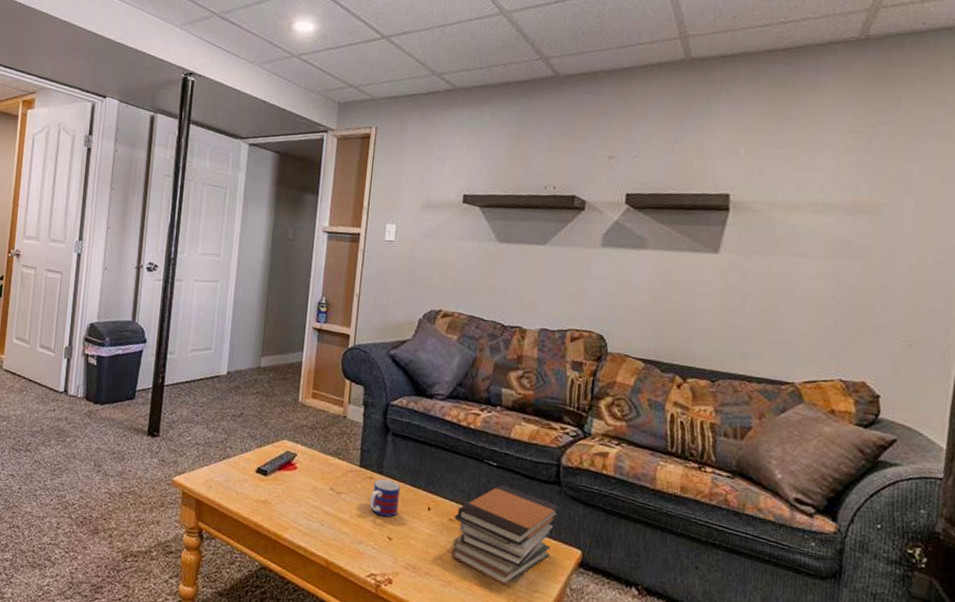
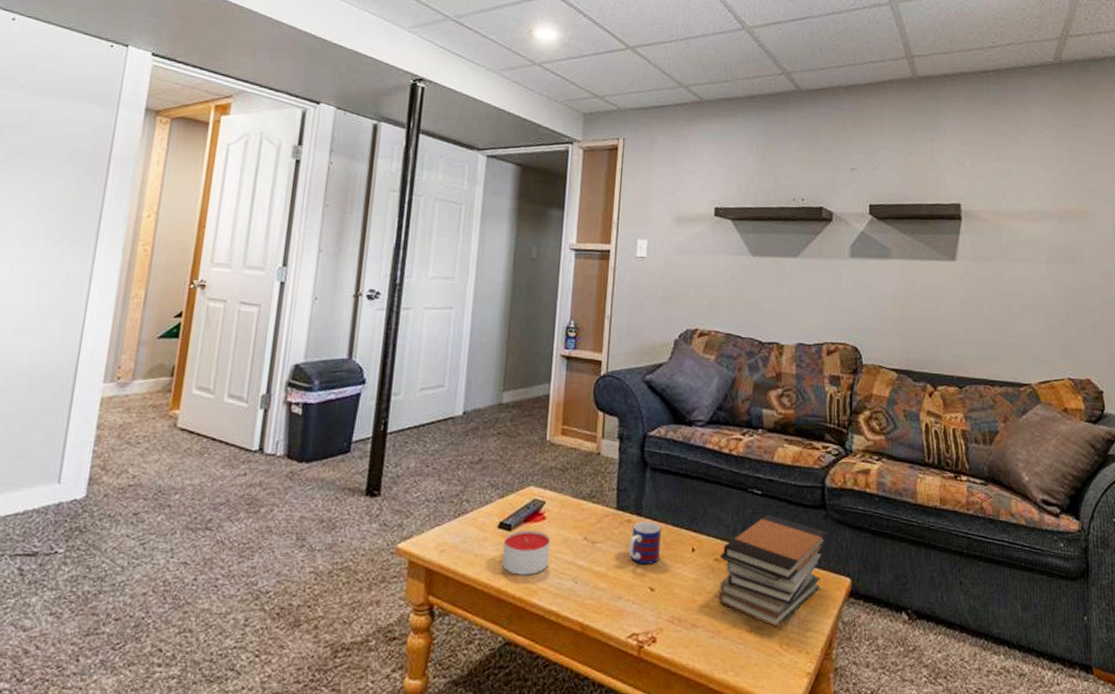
candle: none [259,476,301,515] -> present [501,530,551,575]

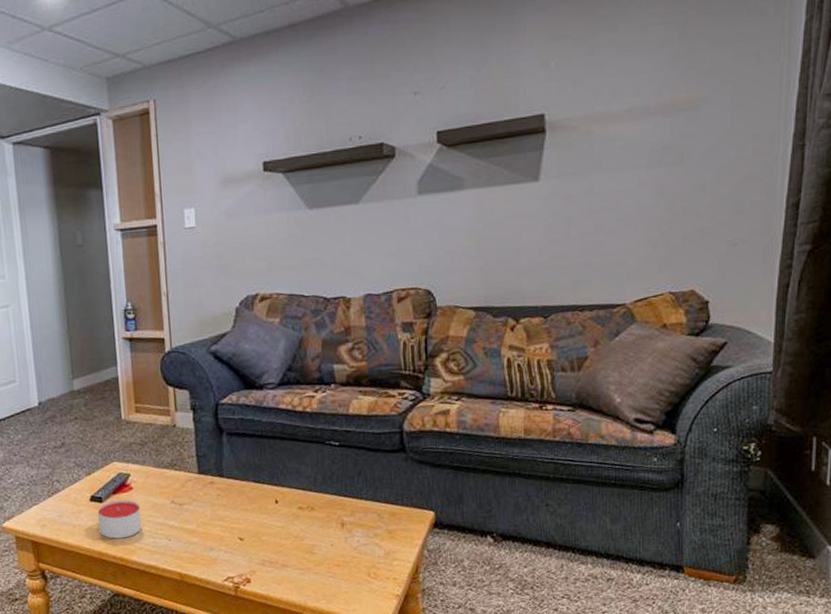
mug: present [628,521,661,564] -> none [214,480,245,519]
book stack: present [719,515,827,629] -> none [303,463,408,562]

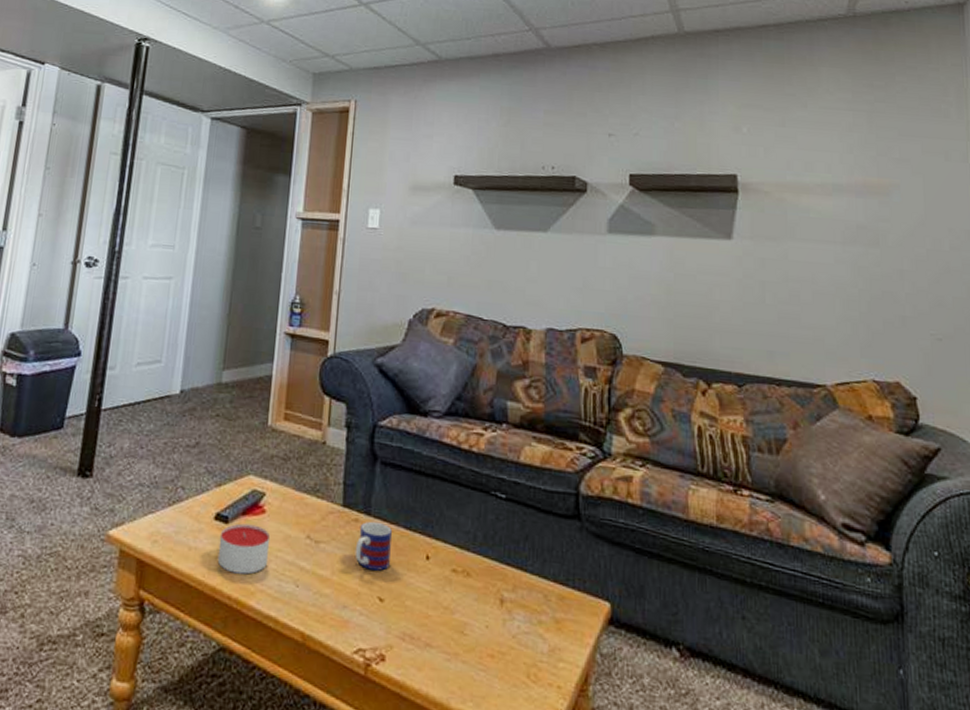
mug: none [214,480,245,519] -> present [355,521,392,571]

